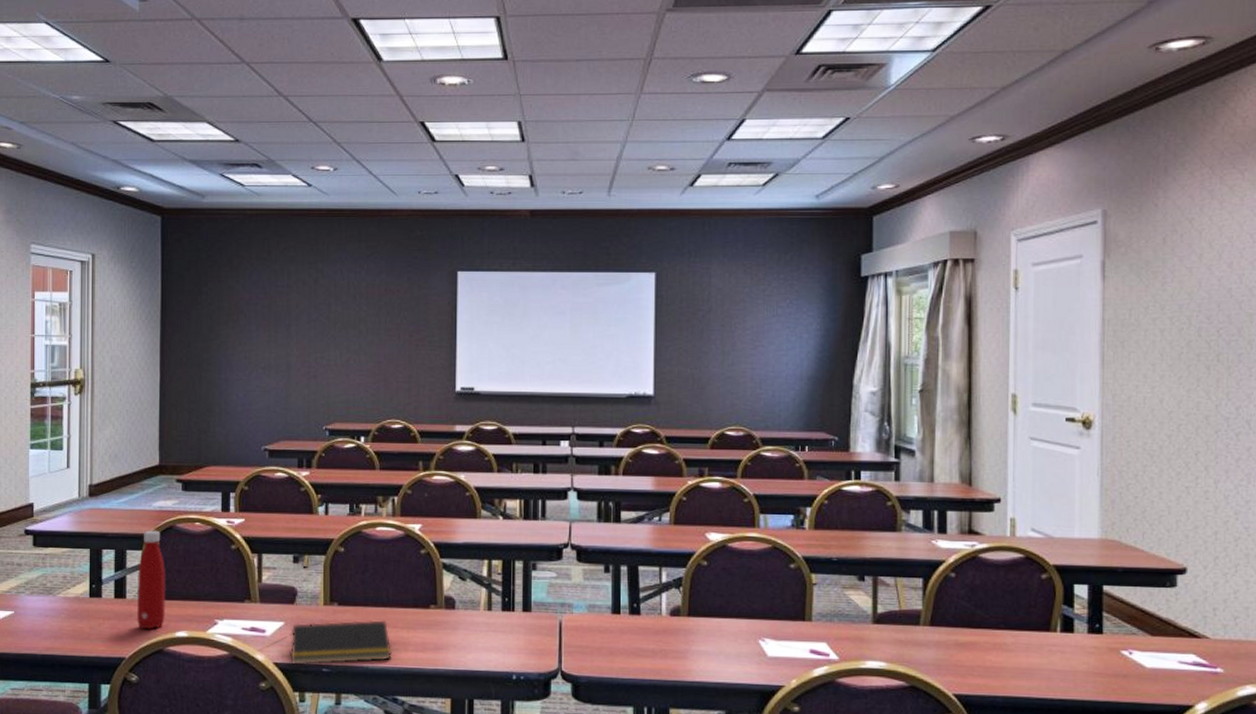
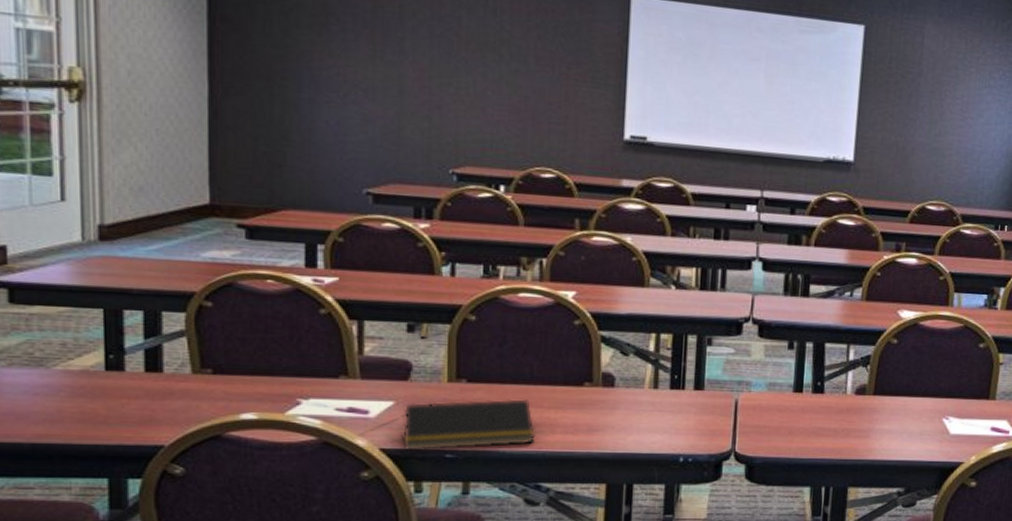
bottle: present [136,530,166,630] -> none [179,287,225,411]

